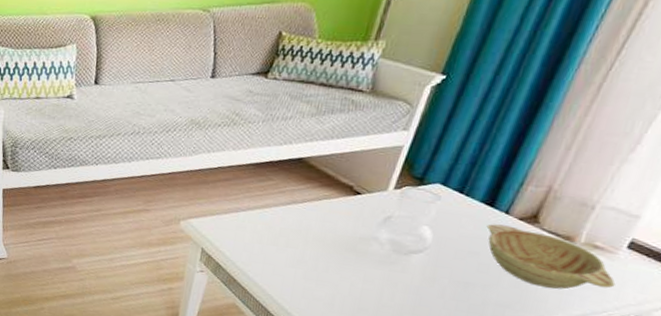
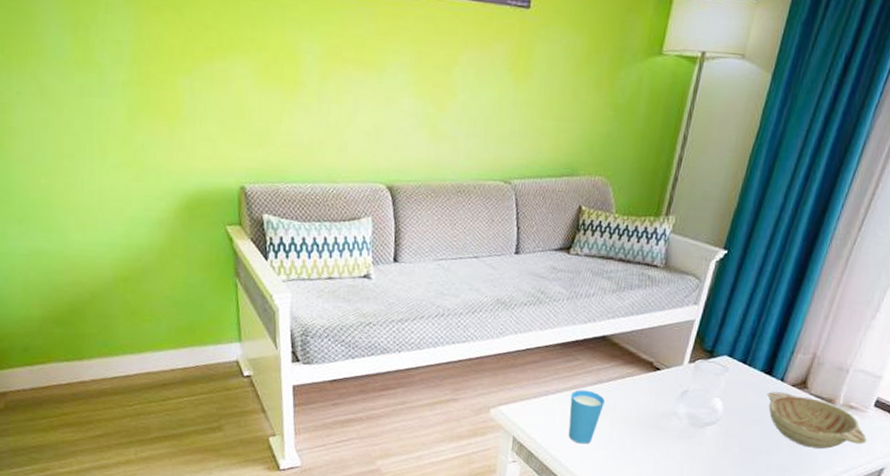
cup: none [258,209,298,261] -> present [568,390,605,444]

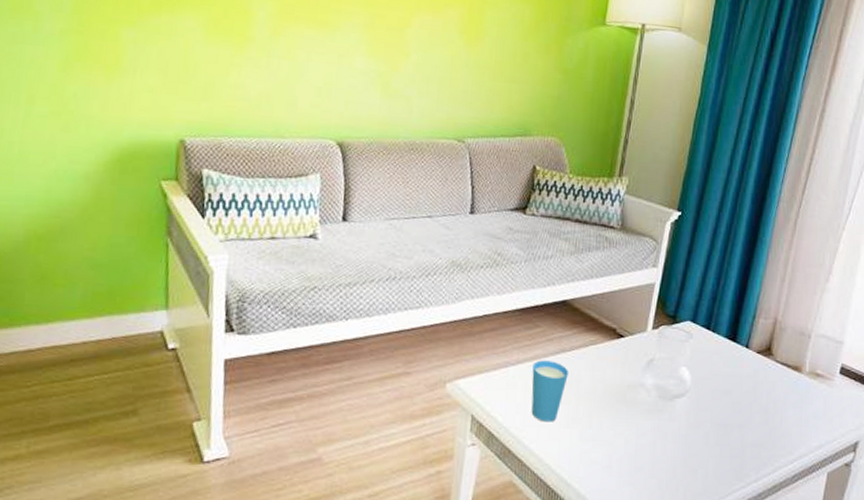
decorative bowl: present [767,392,867,449] -> none [733,359,838,421]

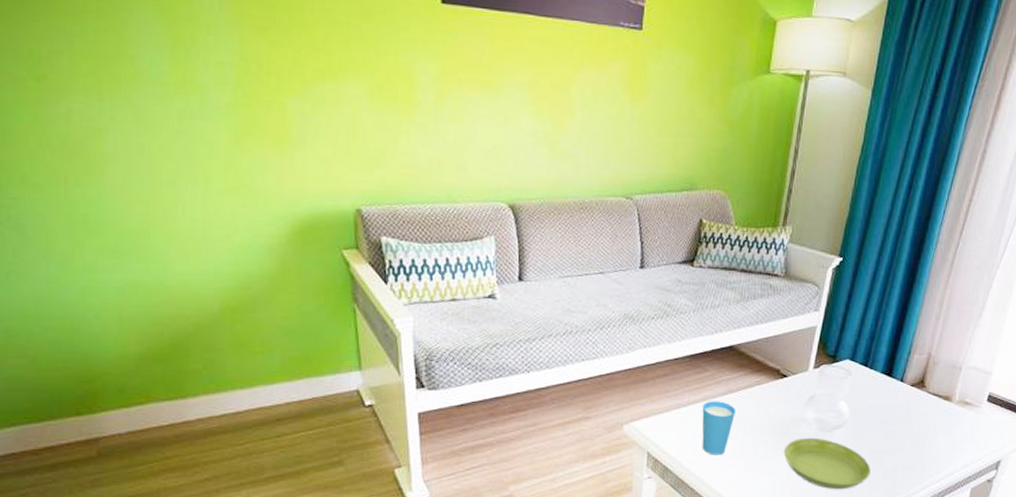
saucer: none [620,406,716,467] -> present [783,437,871,489]

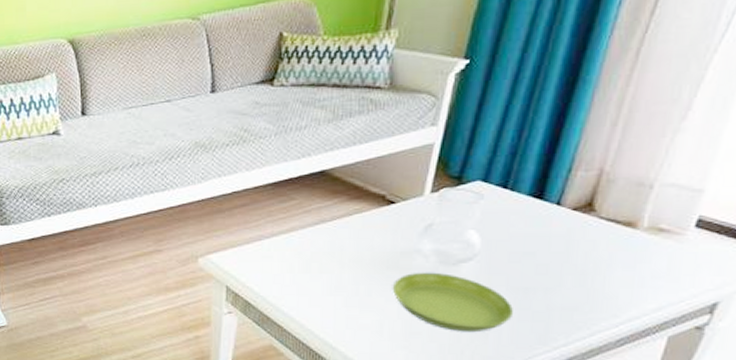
cup: present [702,401,735,455] -> none [289,232,330,291]

